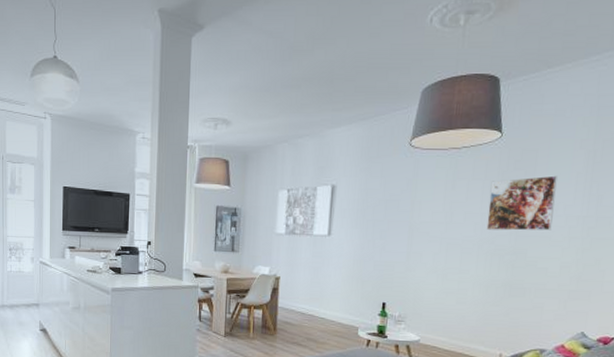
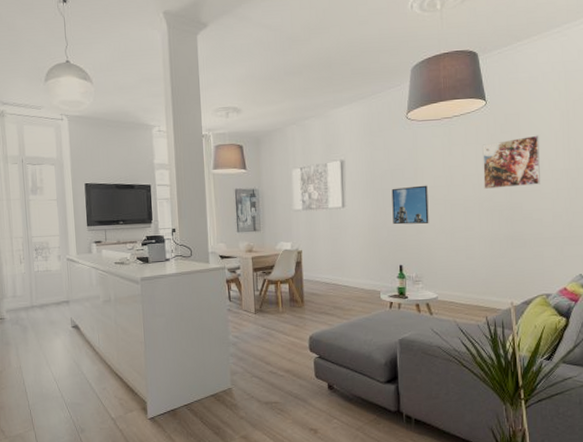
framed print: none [381,219,424,261] -> present [391,185,429,225]

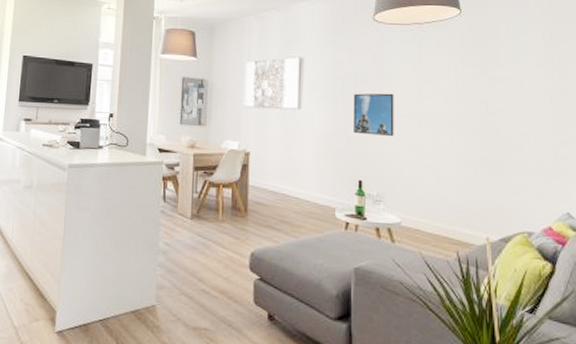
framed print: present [482,135,540,189] -> none [456,51,520,106]

